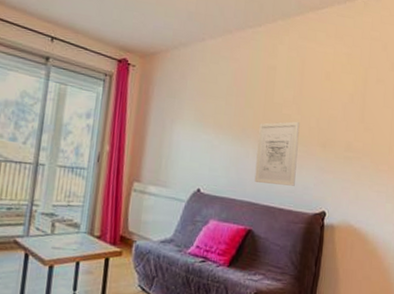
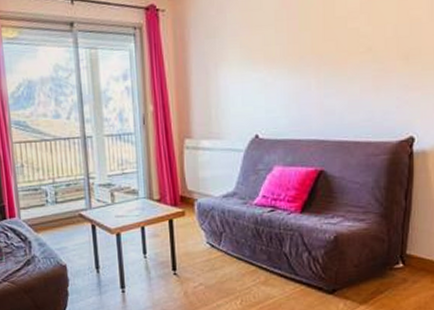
wall art: present [254,121,300,186] -> none [320,34,372,116]

